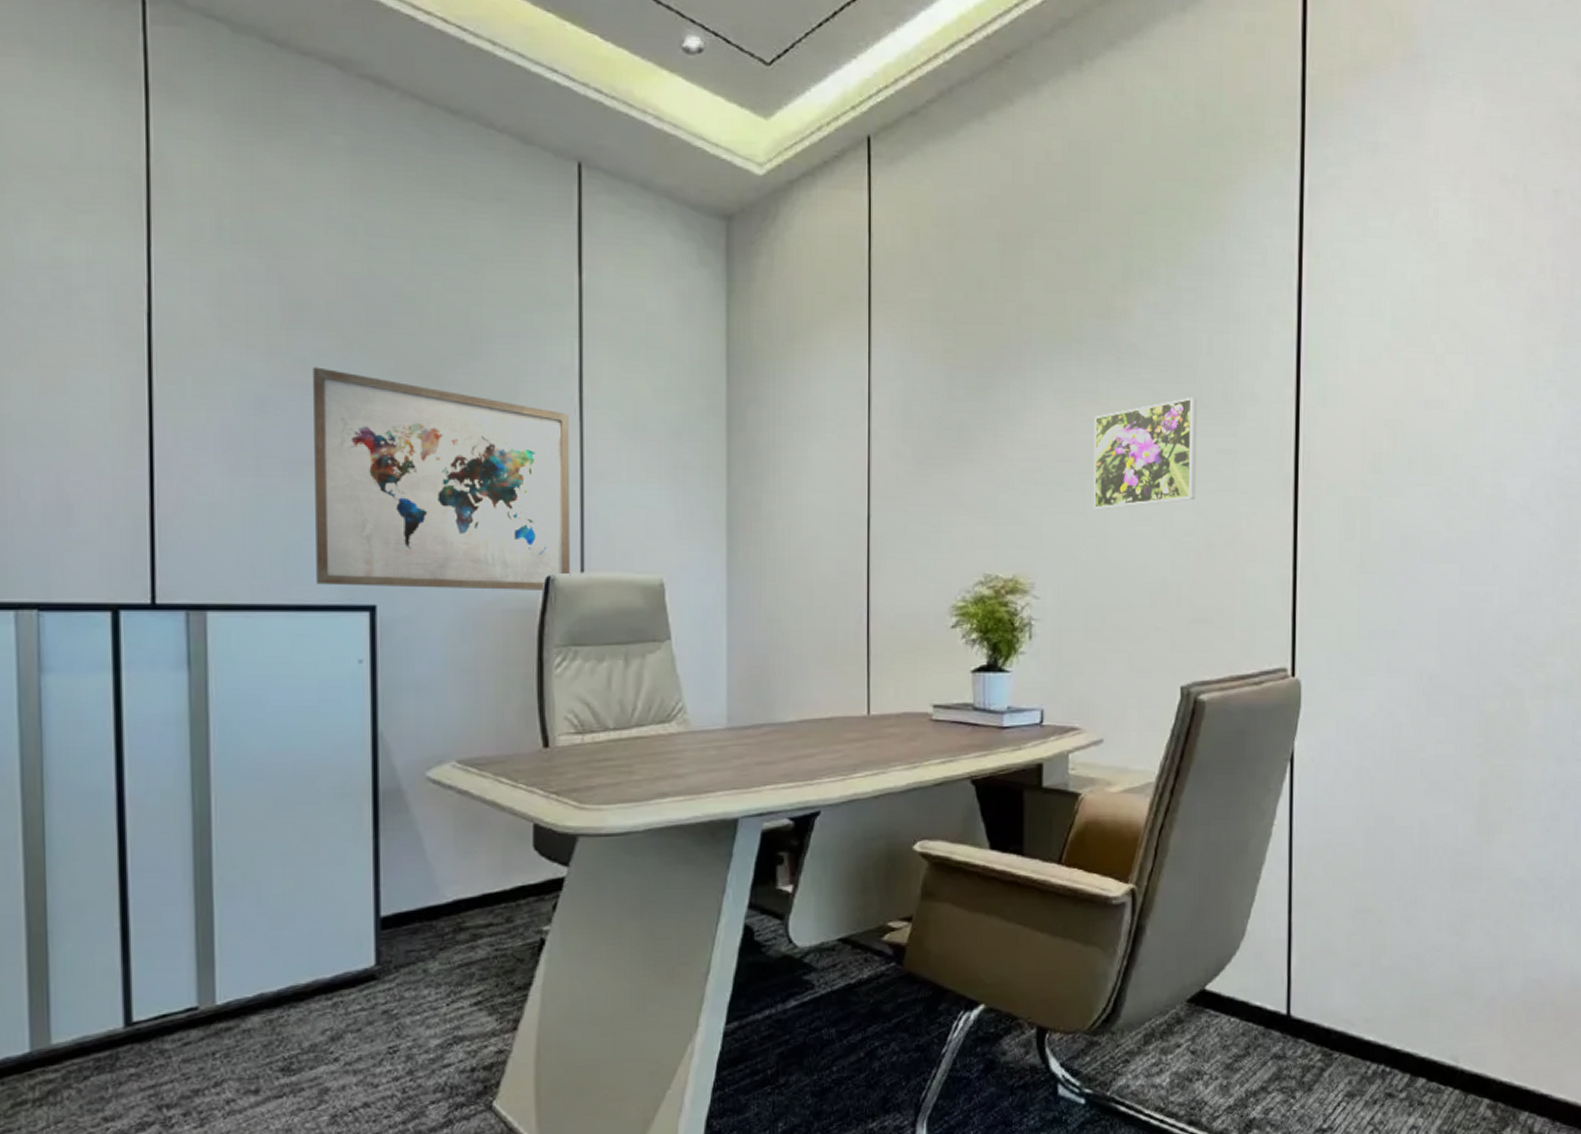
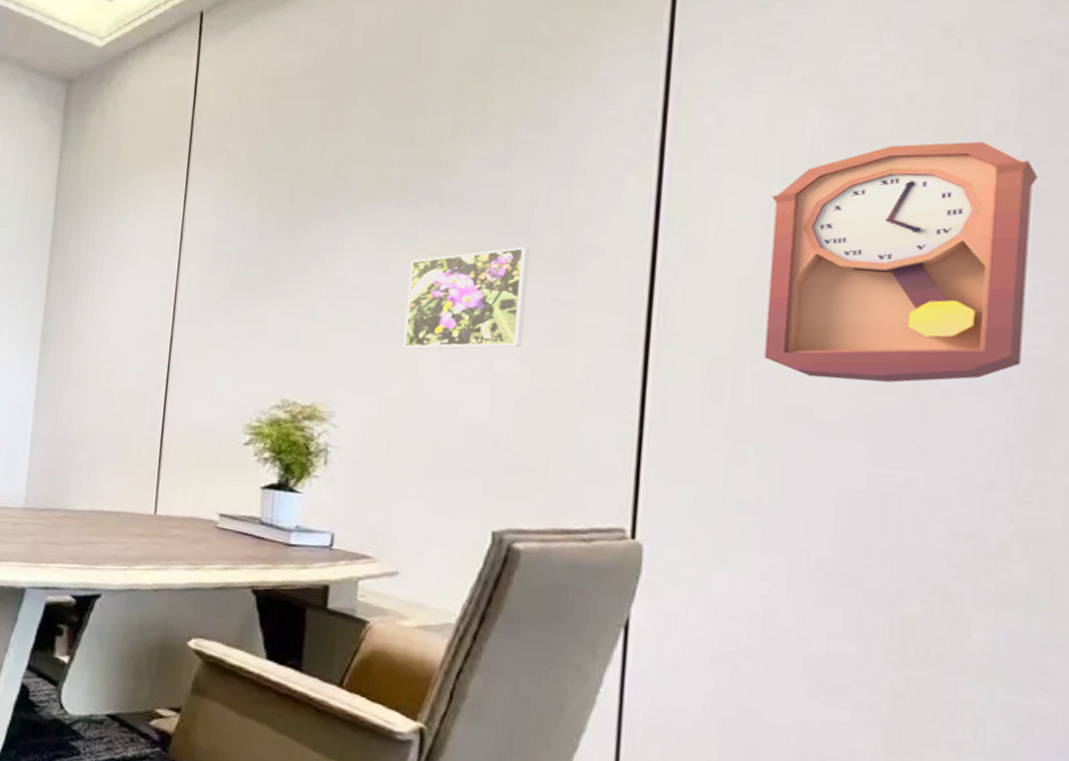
pendulum clock: none [1384,284,1566,509] -> present [764,141,1038,383]

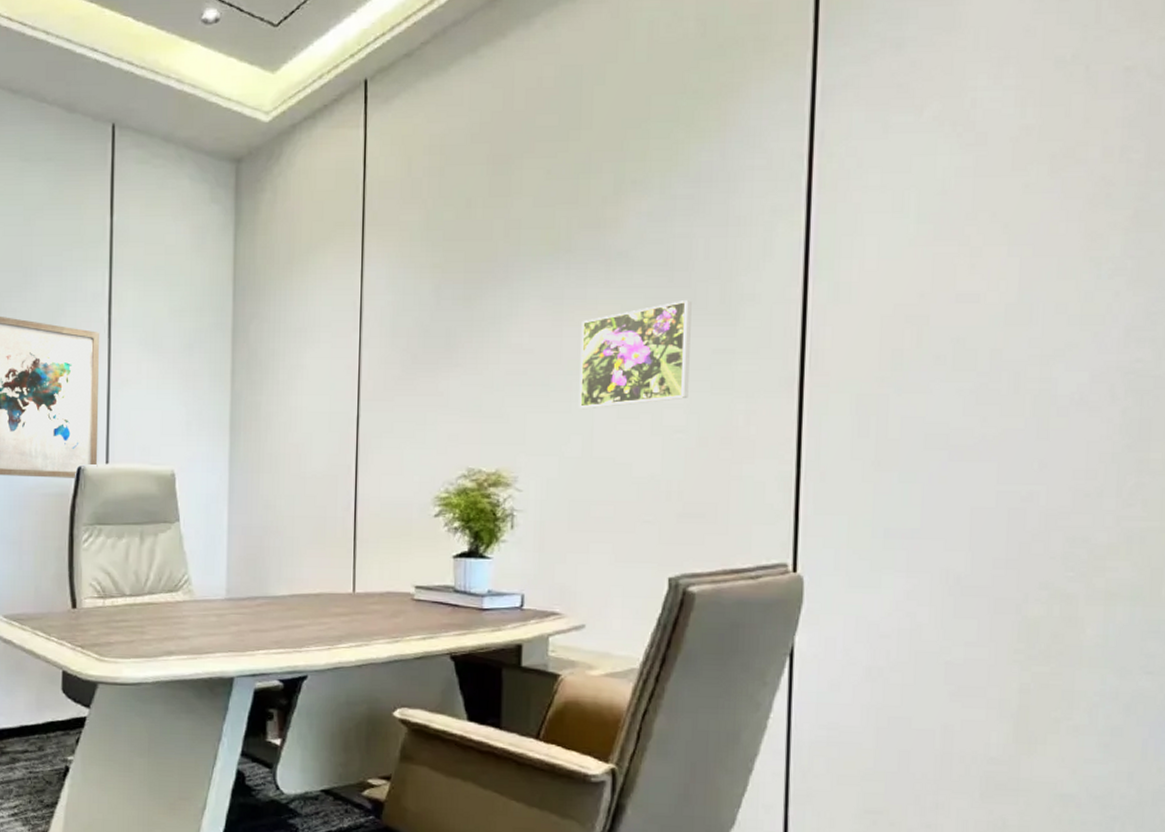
pendulum clock: present [764,141,1038,383] -> none [905,168,1139,406]

